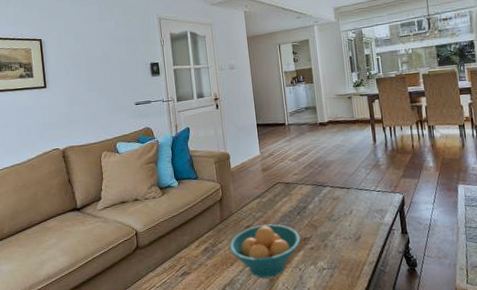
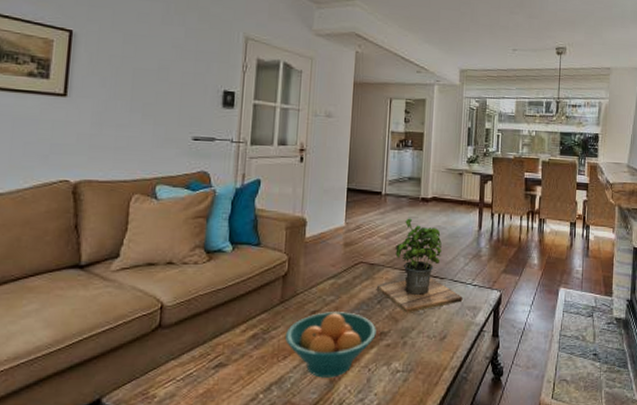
potted plant: none [294,141,370,221] -> present [376,218,463,313]

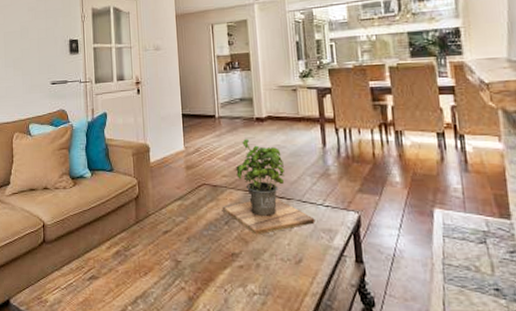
fruit bowl: present [284,312,376,378] -> none [143,232,228,296]

